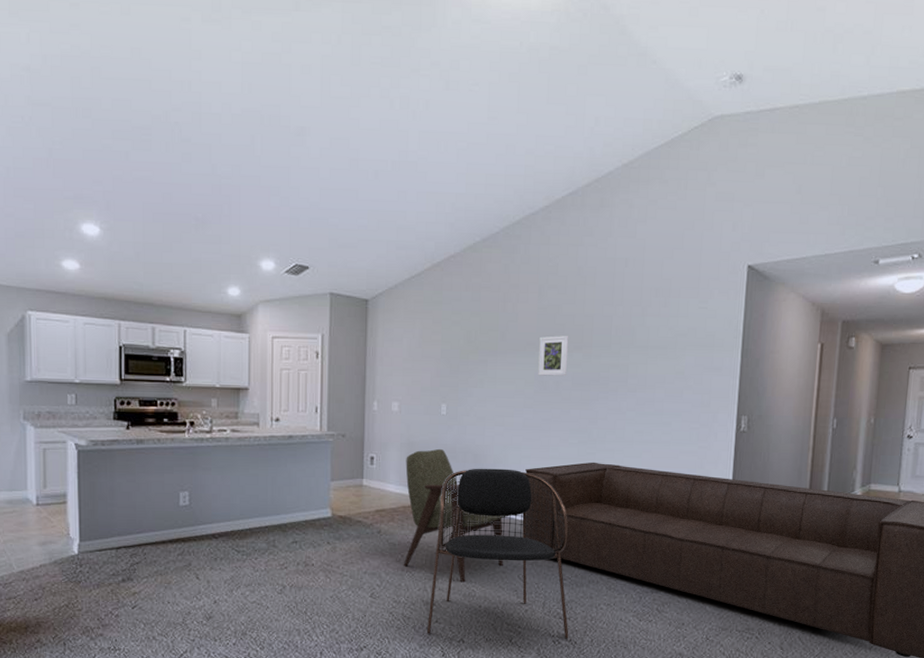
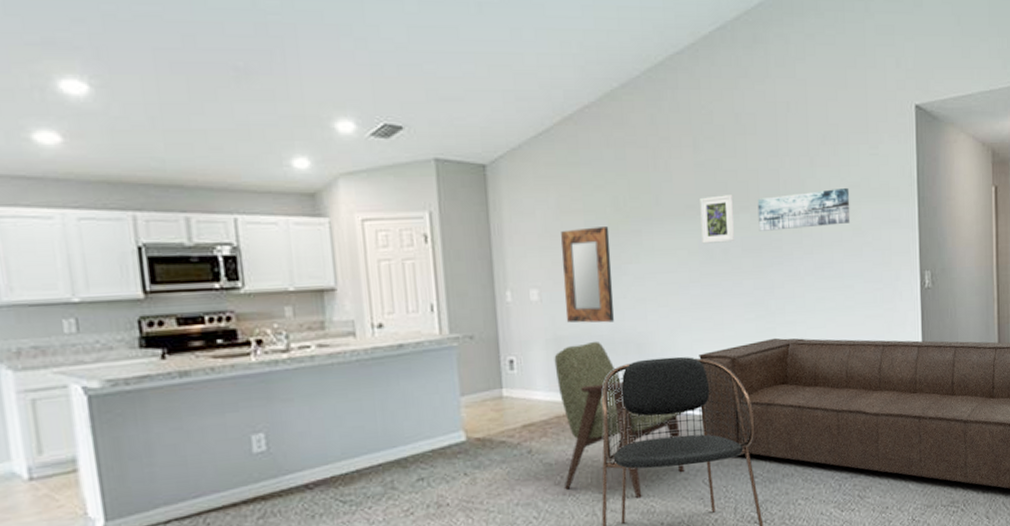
home mirror: none [418,355,461,435] -> present [560,226,614,323]
wall art: none [589,336,676,369] -> present [757,188,851,231]

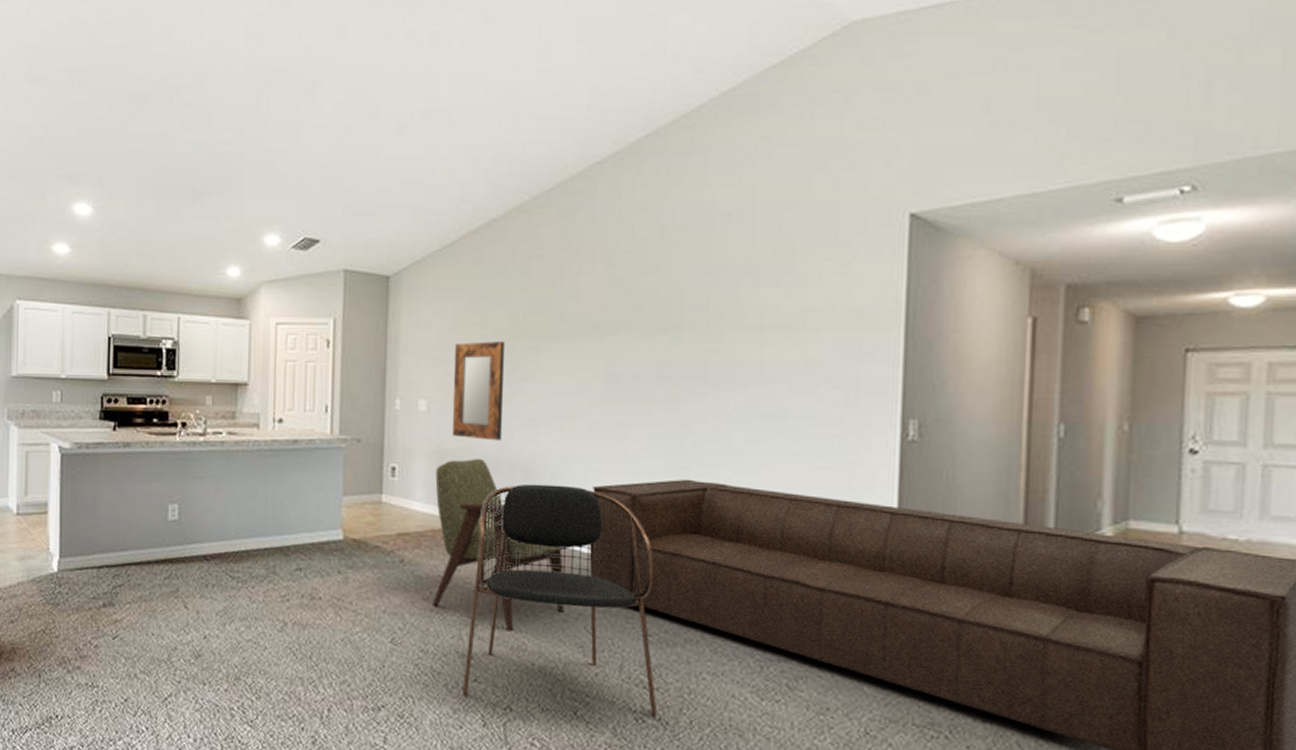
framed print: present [700,195,734,244] -> none [608,314,650,367]
wall art: present [757,188,851,231] -> none [679,312,805,357]

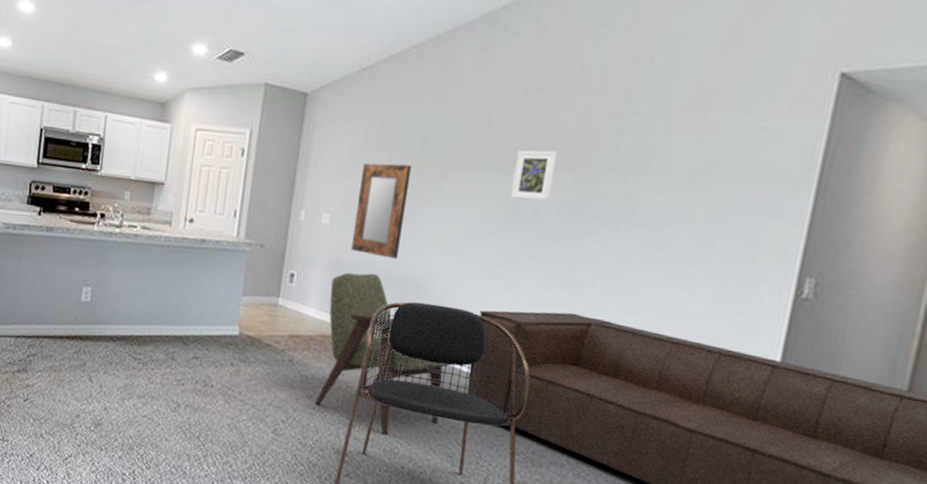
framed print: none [608,314,650,367] -> present [510,150,558,202]

